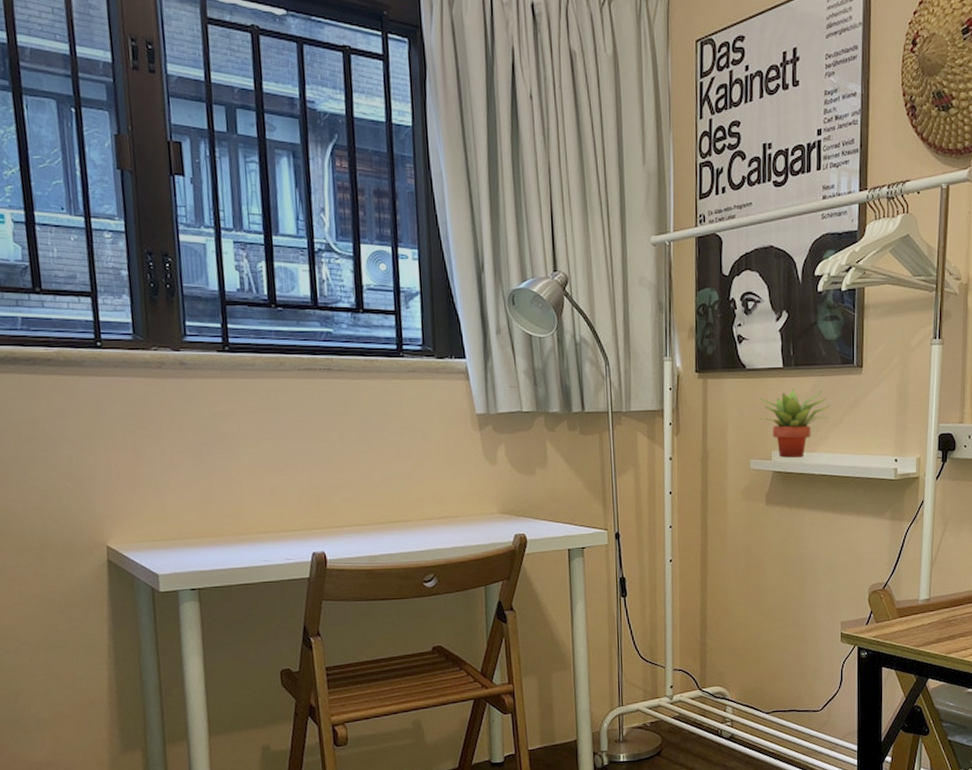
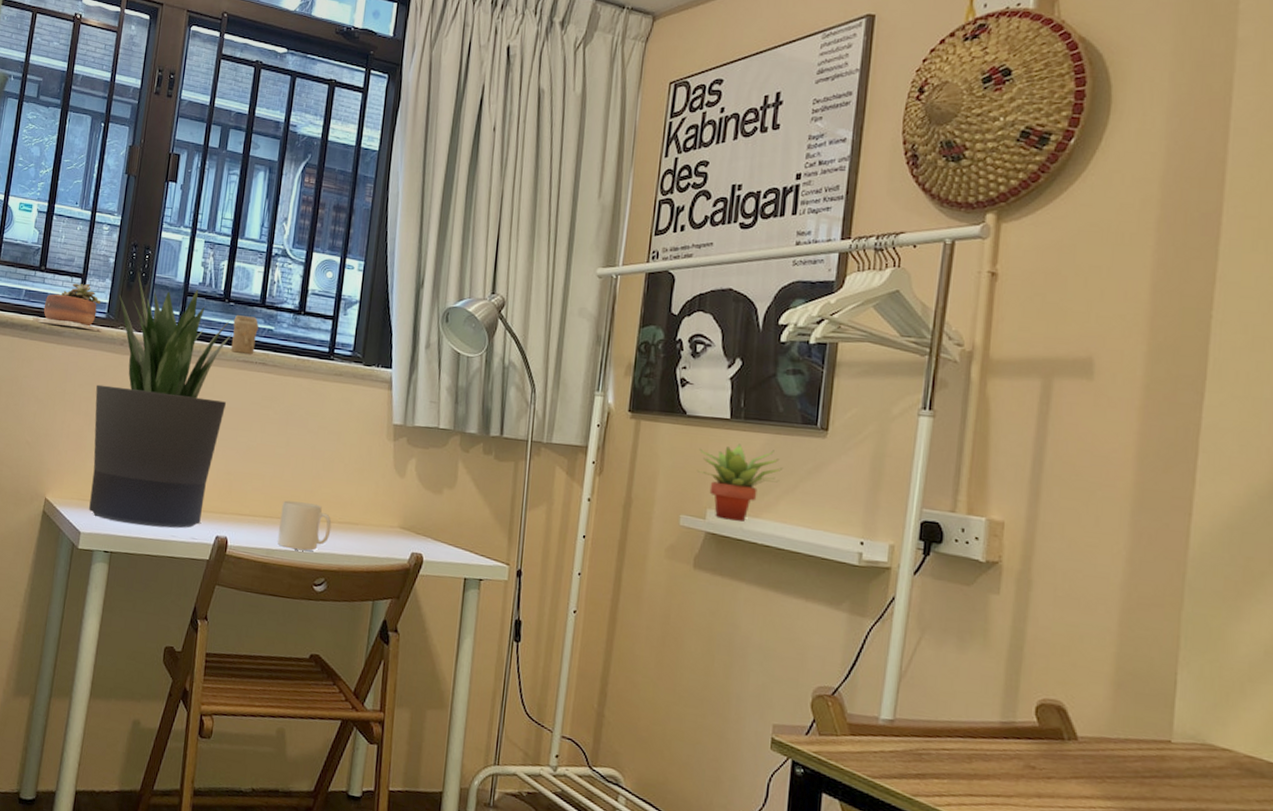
succulent plant: none [39,302,133,357] -> present [32,283,103,333]
planter: none [139,284,296,558] -> present [89,273,232,529]
candle: none [285,319,316,362] -> present [230,314,259,355]
mug: none [376,504,432,552] -> present [277,500,332,551]

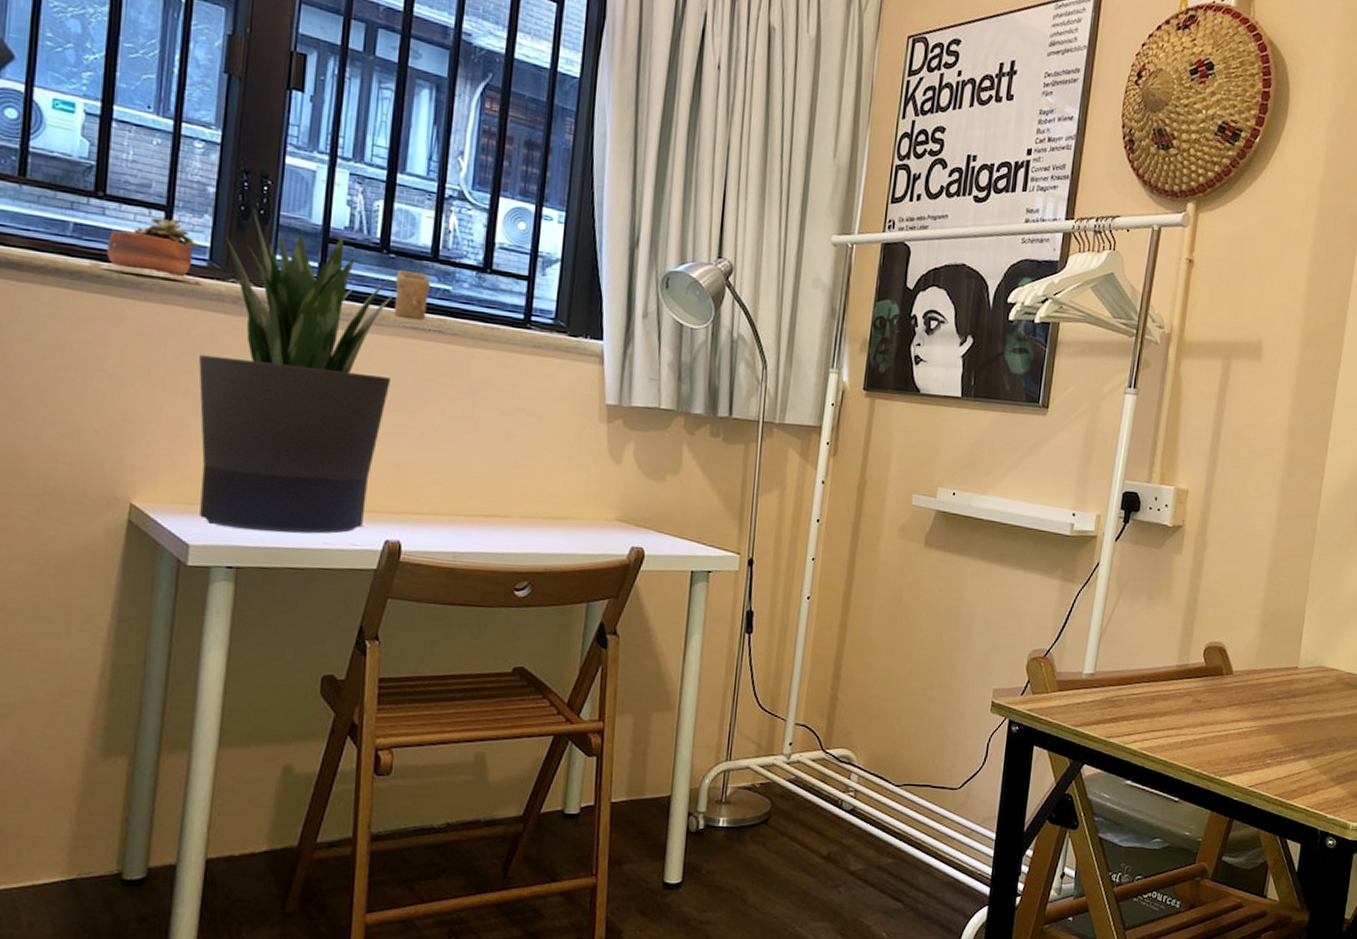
mug: present [277,500,332,551] -> none [466,495,535,552]
succulent plant: present [696,443,784,523] -> none [928,422,1008,500]

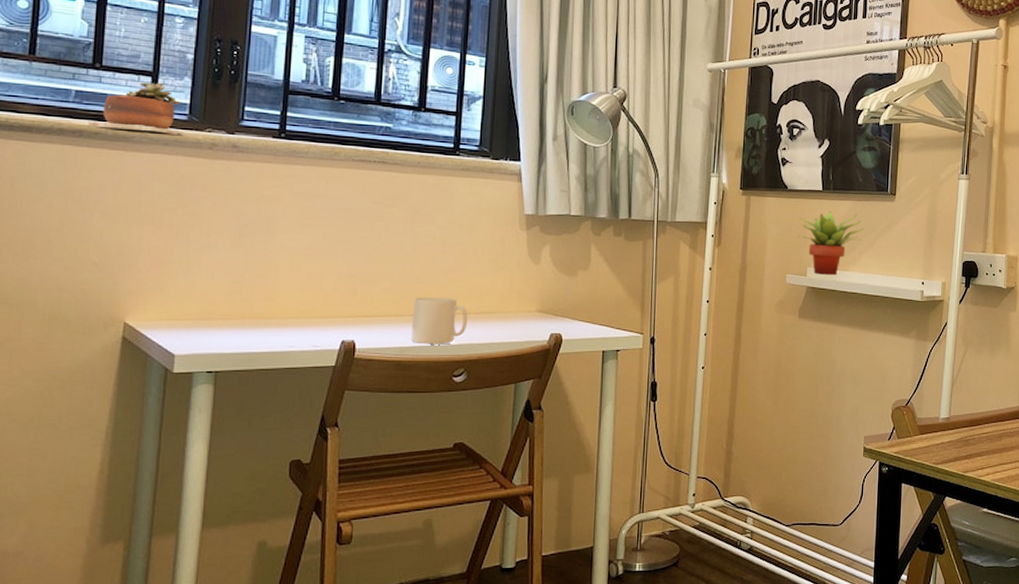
planter: present [199,209,395,534] -> none [181,70,345,340]
candle: present [393,269,430,321] -> none [344,112,375,154]
mug: none [466,495,535,552] -> present [410,297,468,345]
succulent plant: none [928,422,1008,500] -> present [797,210,864,276]

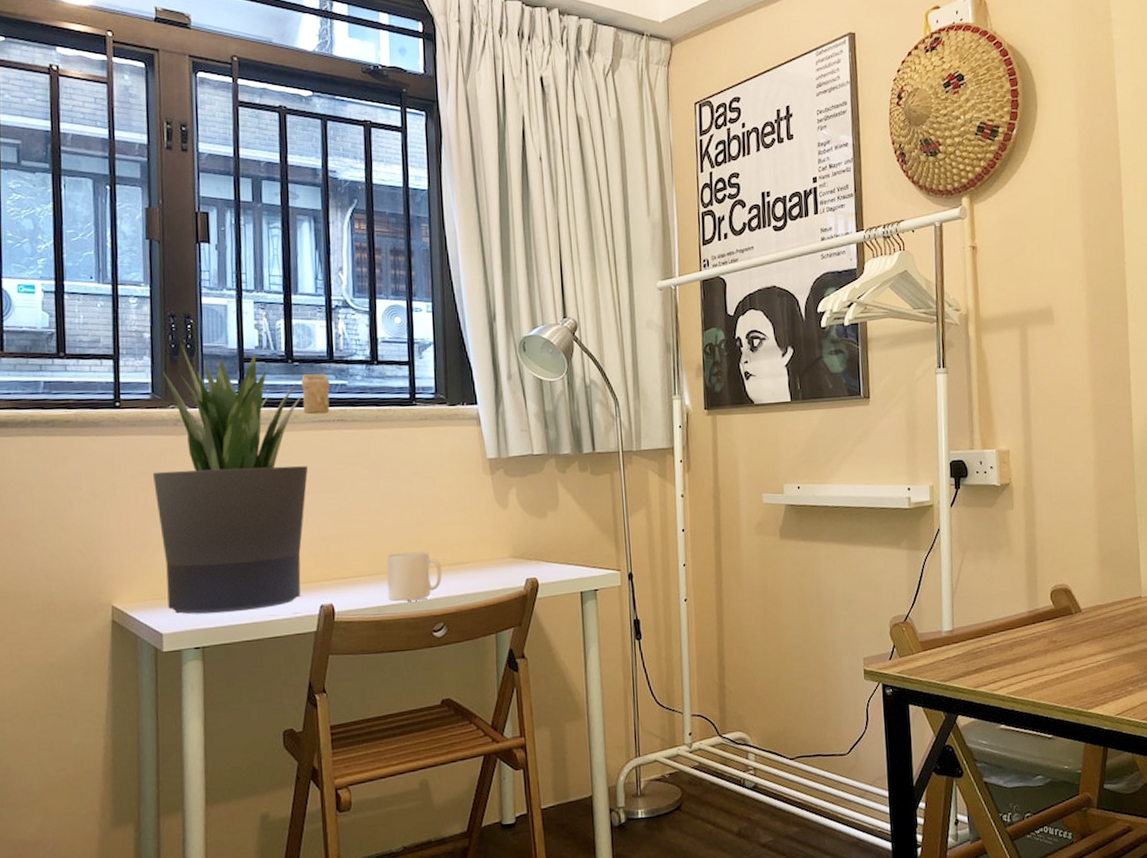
succulent plant: present [88,82,185,136] -> none [59,364,150,418]
planter: none [181,70,345,340] -> present [153,345,309,615]
candle: none [344,112,375,154] -> present [301,373,330,415]
succulent plant: present [797,210,864,276] -> none [770,422,840,491]

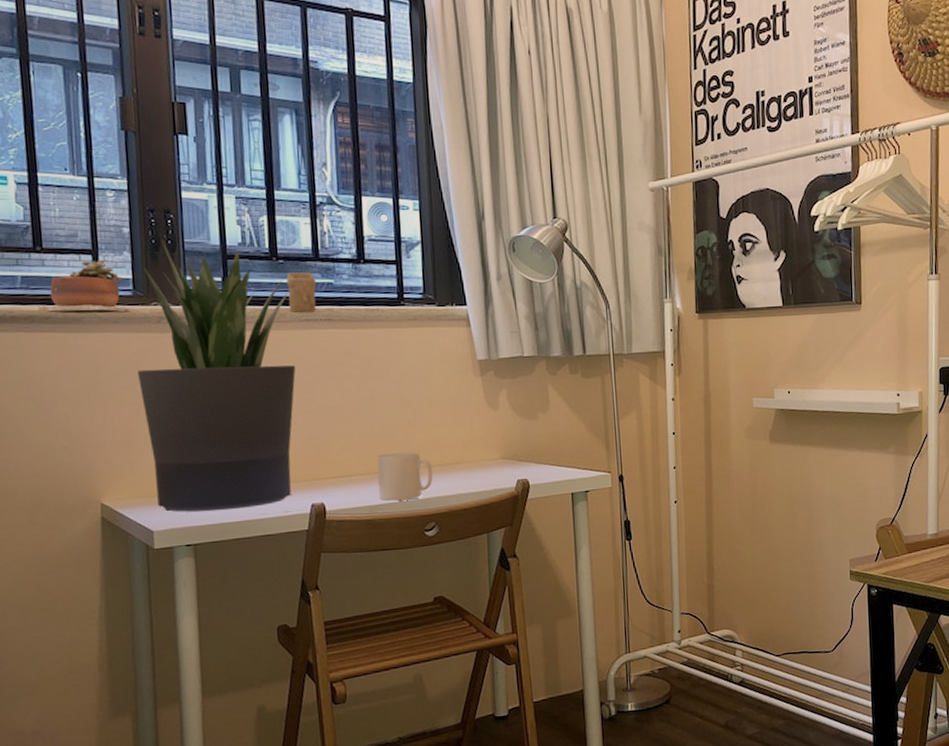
succulent plant: none [59,364,150,418] -> present [38,259,133,314]

